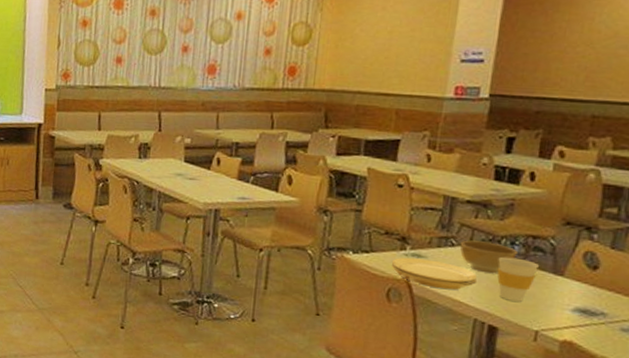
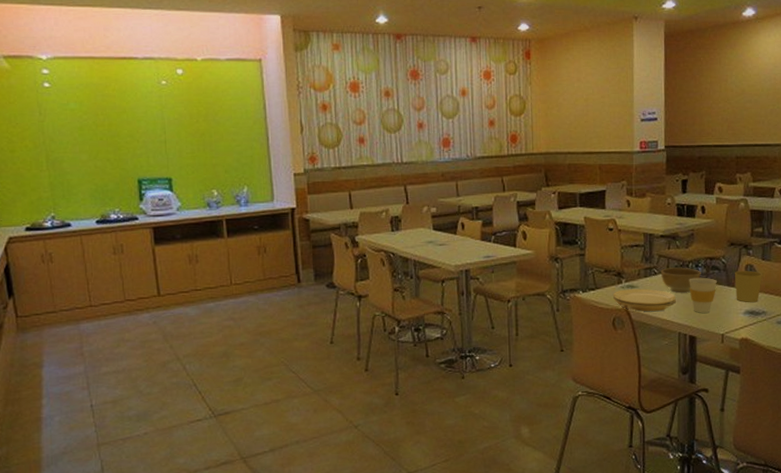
dixie cup: none [563,257,609,300] -> present [734,271,763,303]

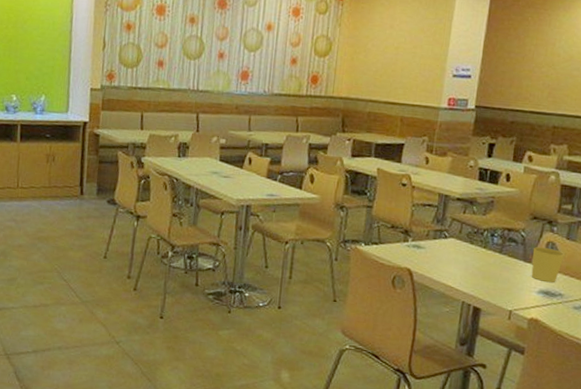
plate: present [612,288,677,312] -> none [396,248,465,276]
soup bowl: present [660,267,701,293] -> none [451,233,496,262]
cup: present [689,277,718,314] -> none [480,247,513,286]

